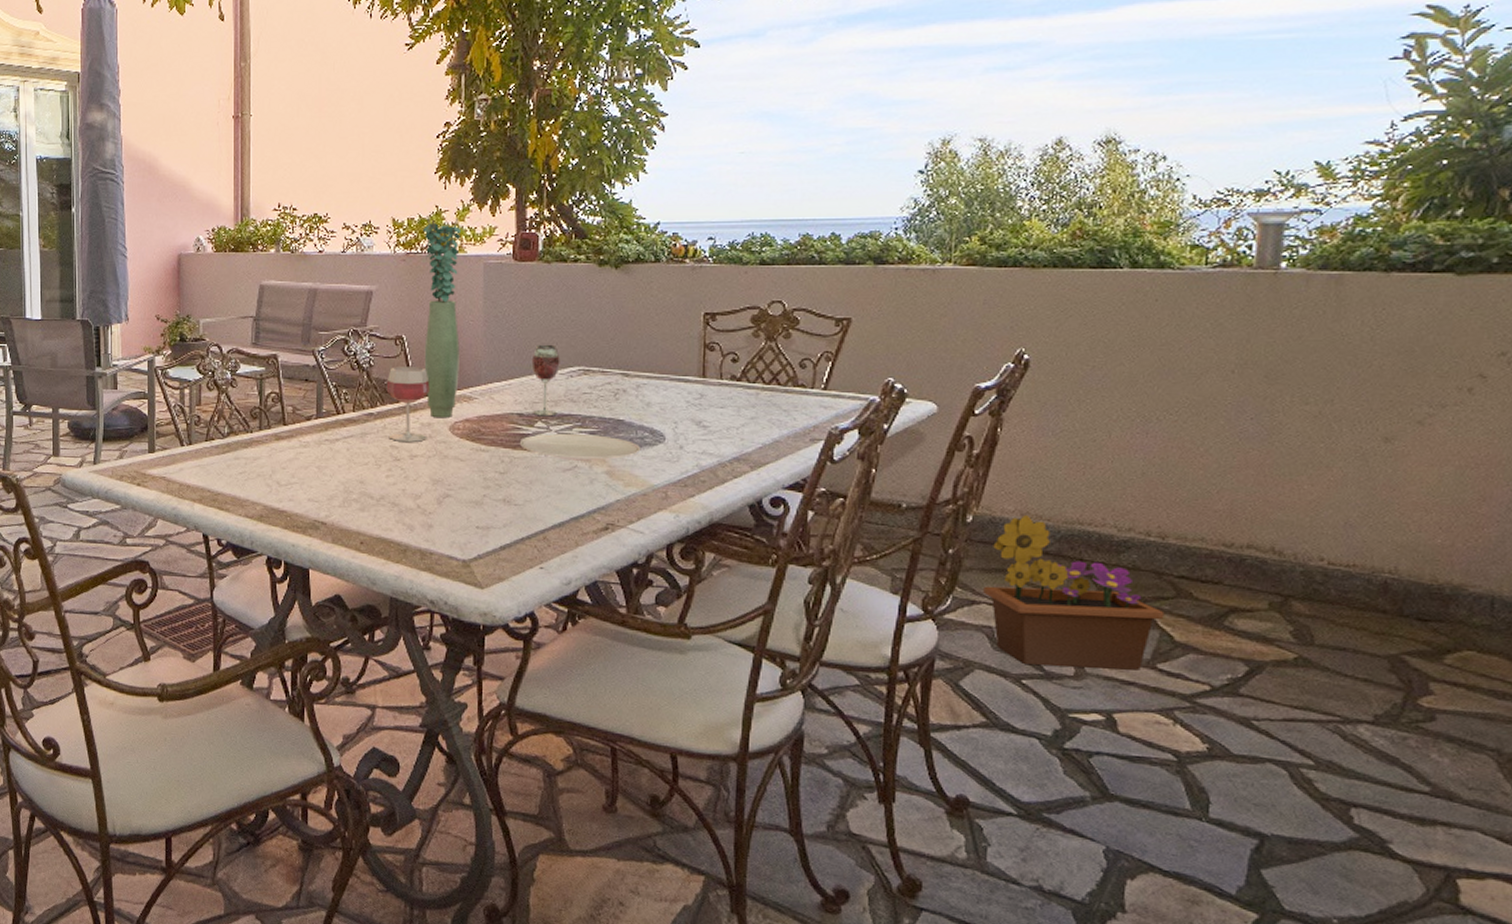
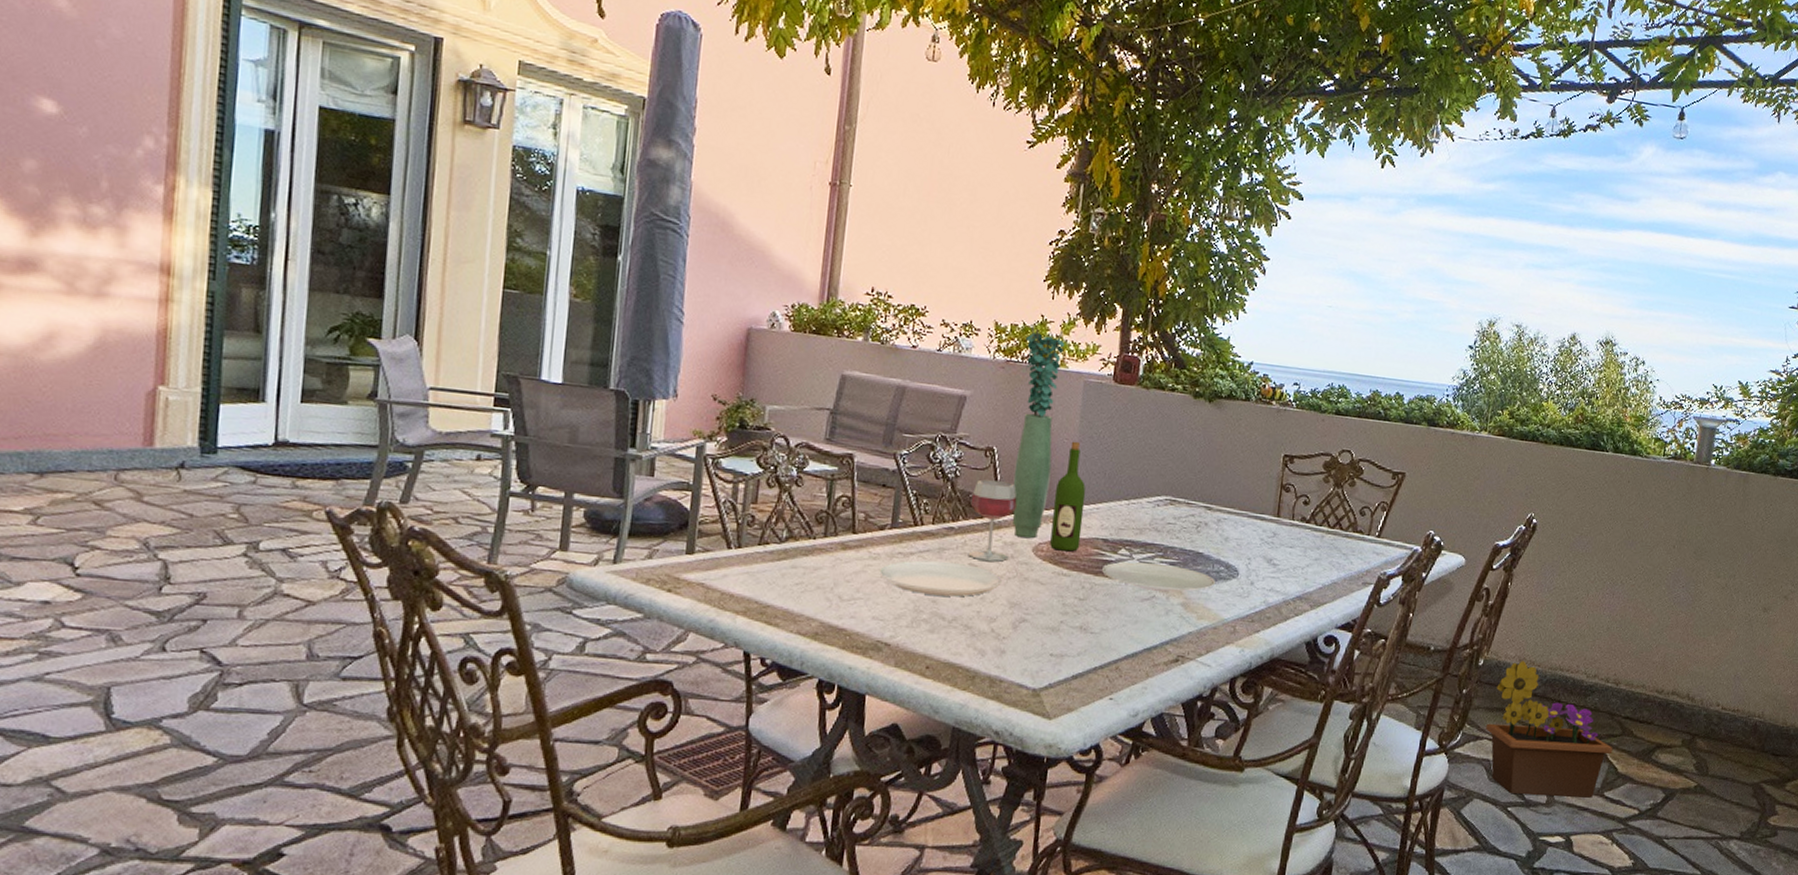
plate: none [310,445,424,477] -> present [879,560,1003,597]
wine bottle: none [465,322,496,428] -> present [1050,441,1086,552]
wineglass: present [531,344,560,417] -> none [1118,470,1149,544]

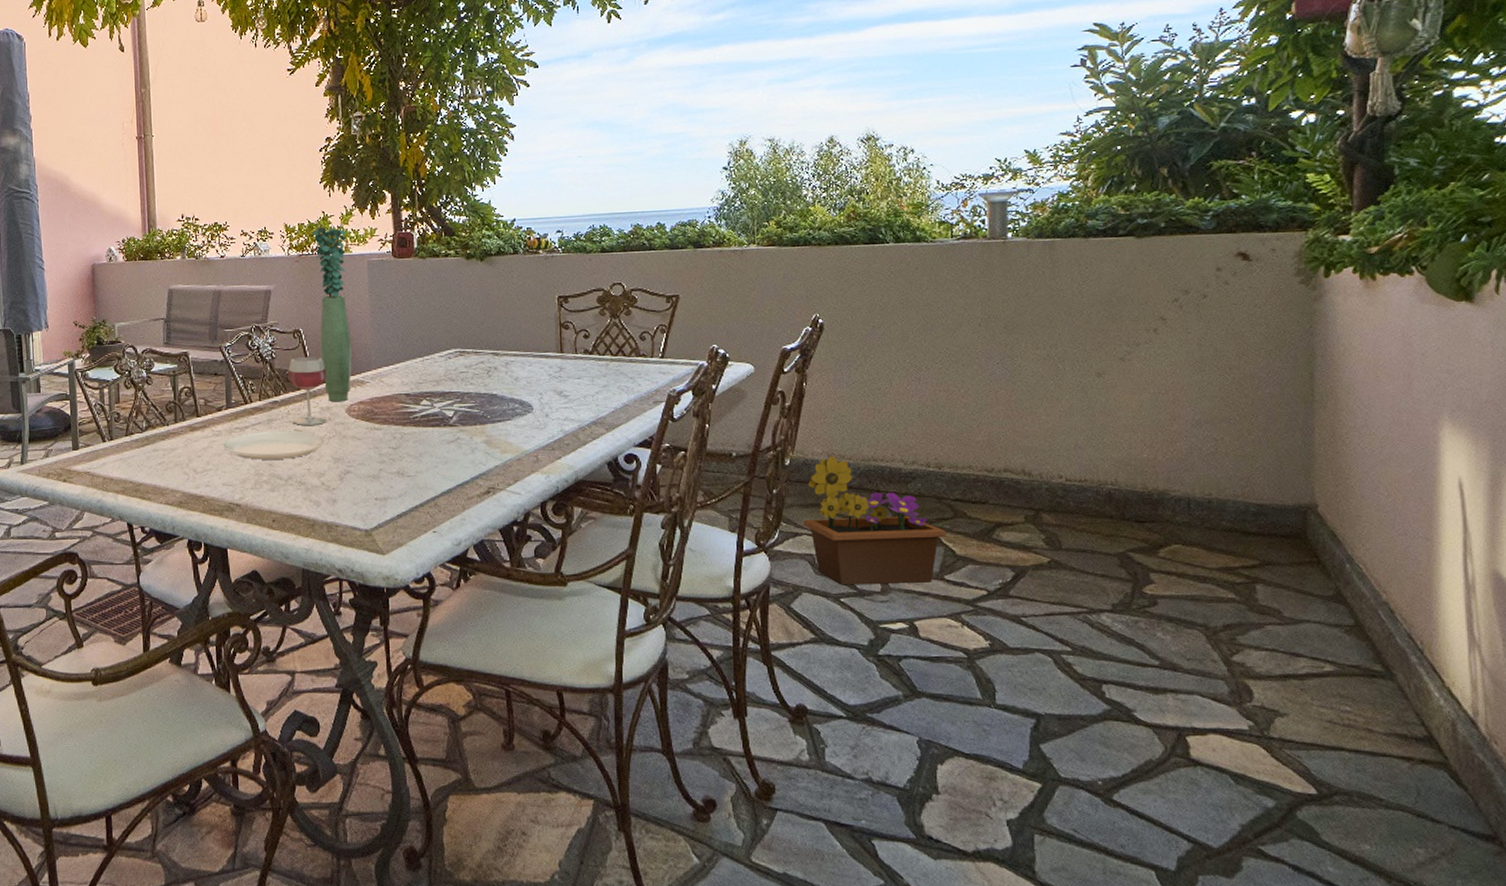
wine bottle: present [1050,441,1086,552] -> none [357,313,386,409]
plate: present [1102,561,1215,593] -> none [409,408,512,433]

